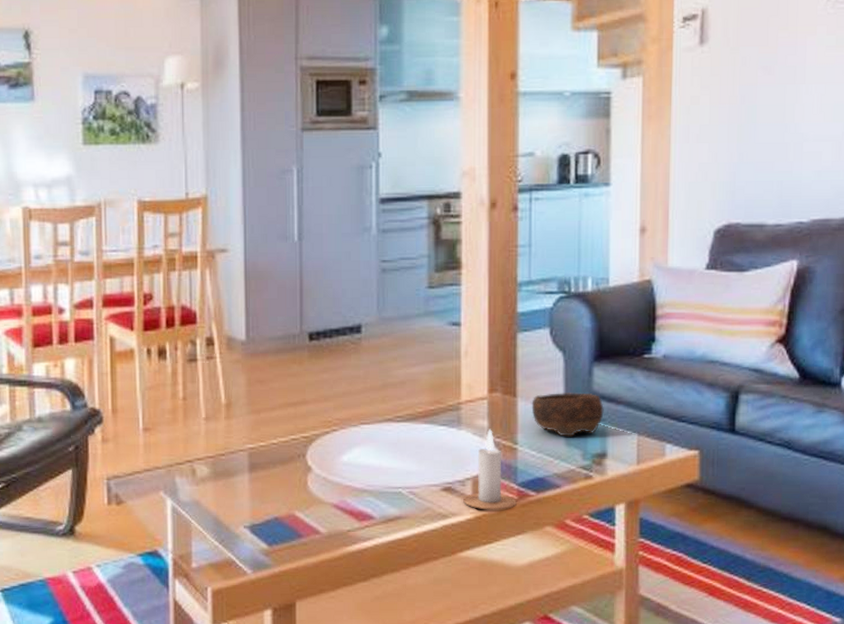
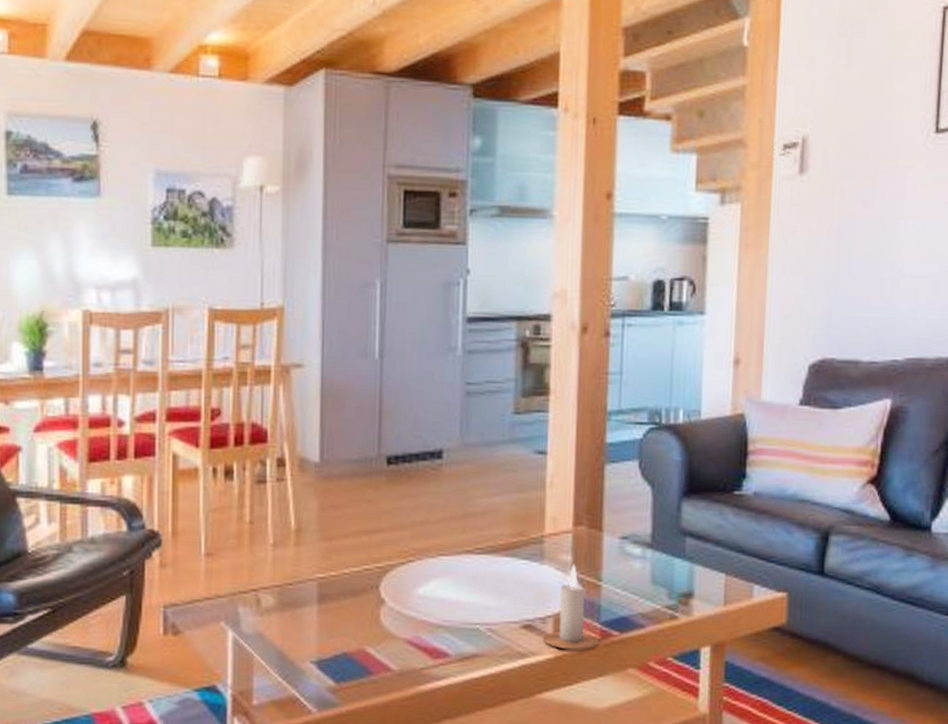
bowl: present [531,393,604,438] -> none [617,528,692,576]

